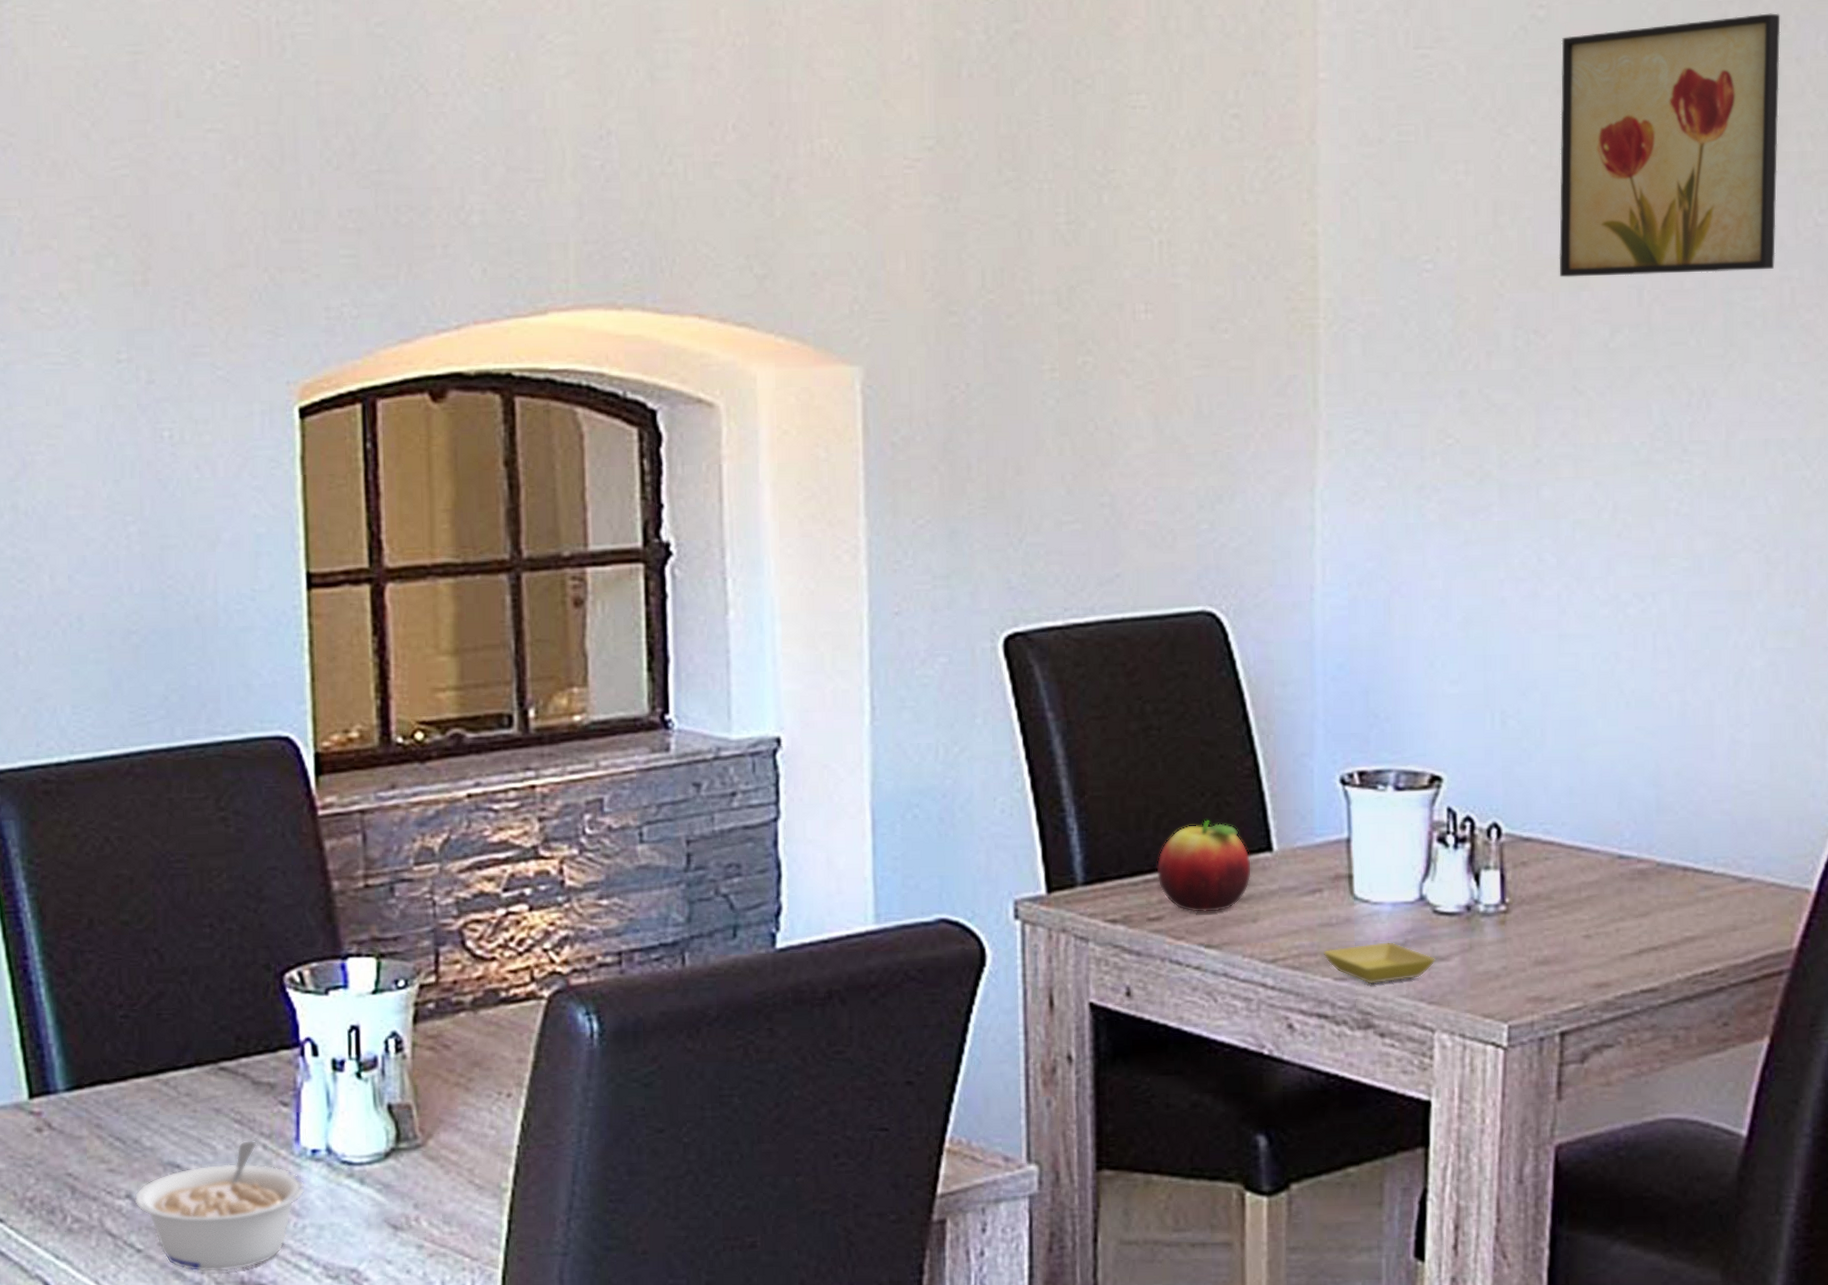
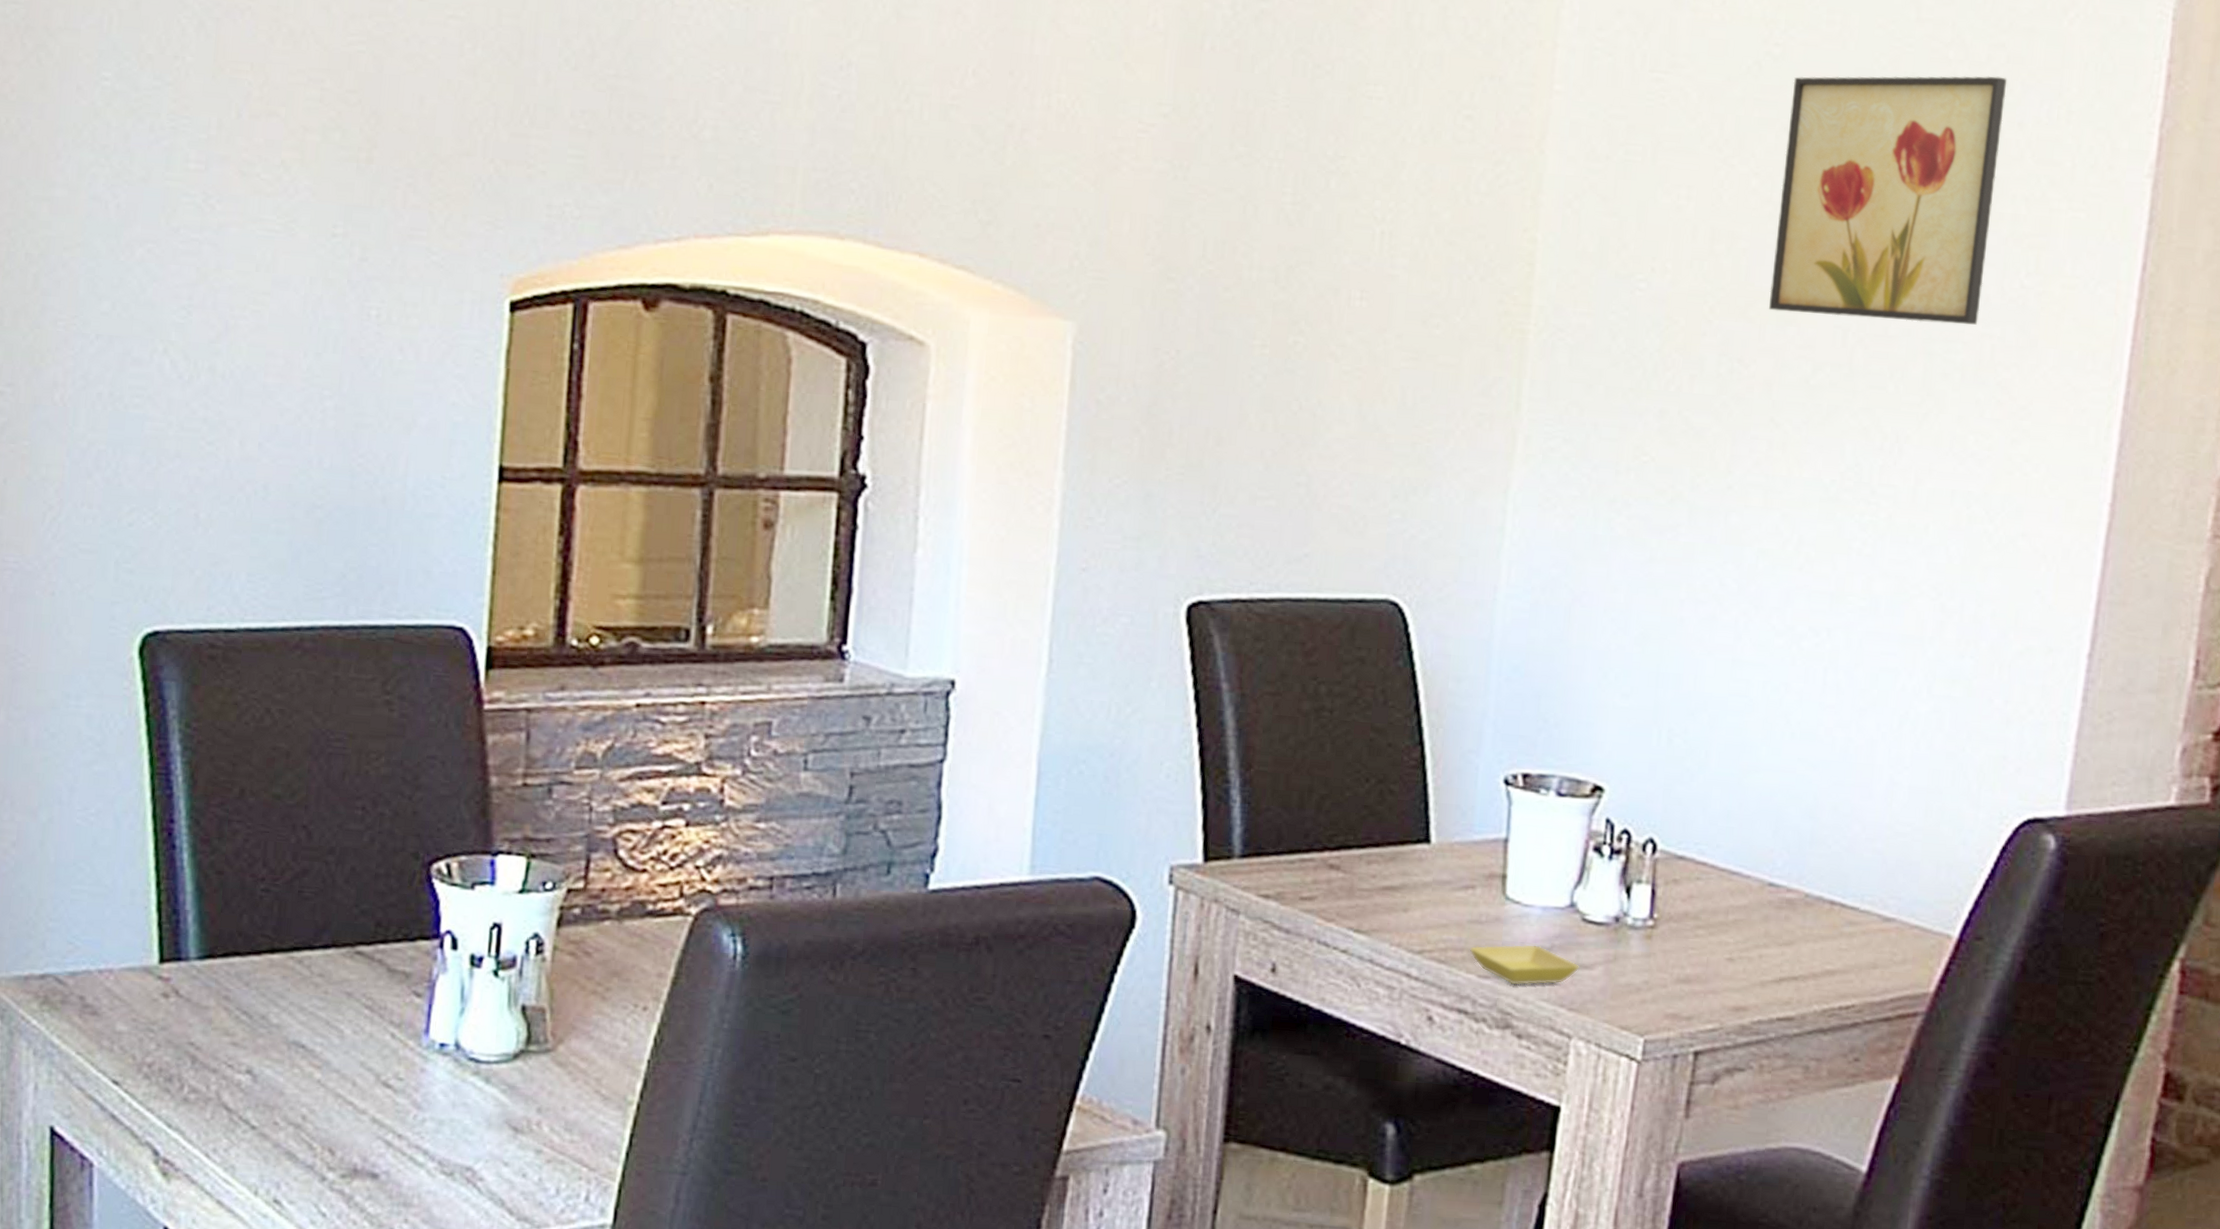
legume: present [134,1140,306,1272] -> none [254,1027,430,1157]
fruit: present [1156,819,1252,913] -> none [1313,805,1409,898]

